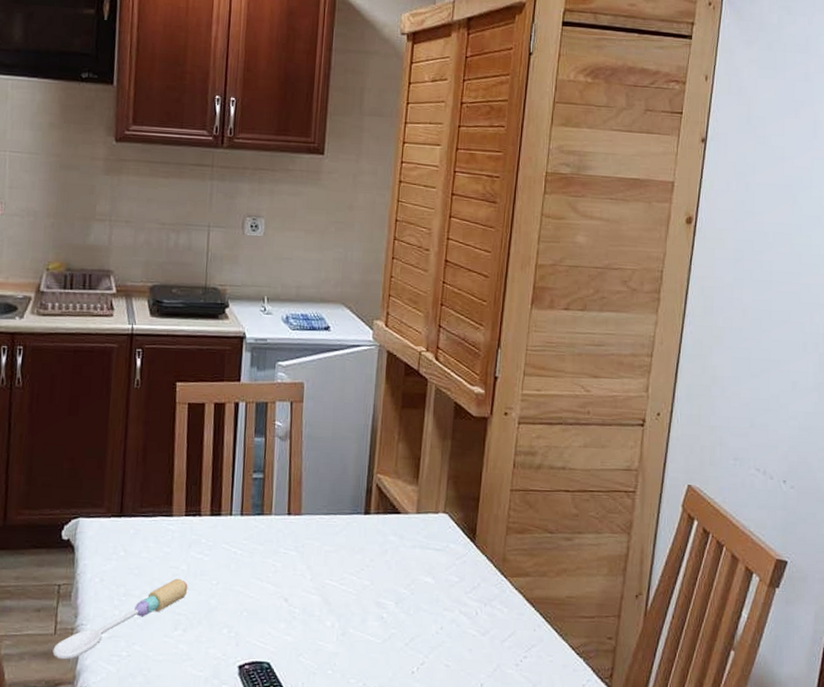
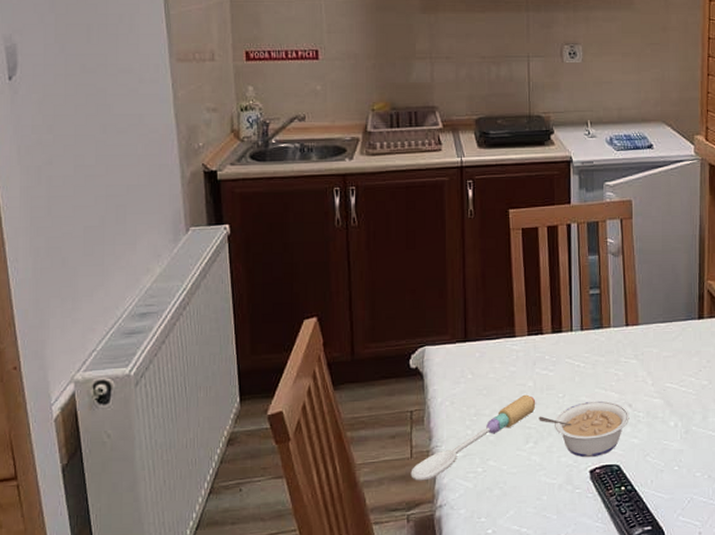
legume: none [189,591,285,652] -> present [539,400,630,458]

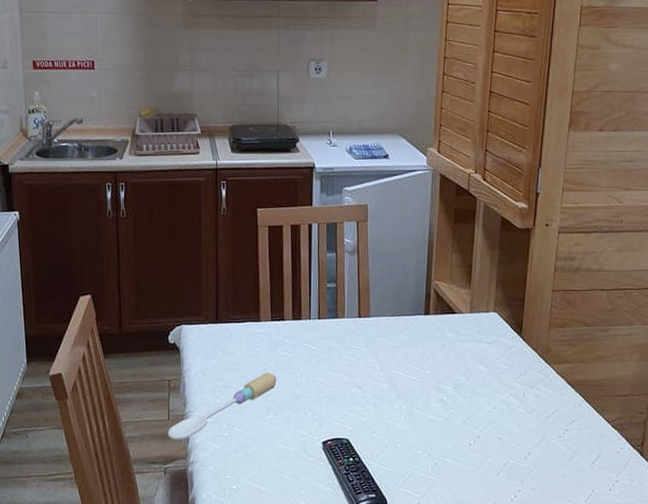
legume: present [539,400,630,458] -> none [279,381,359,431]

